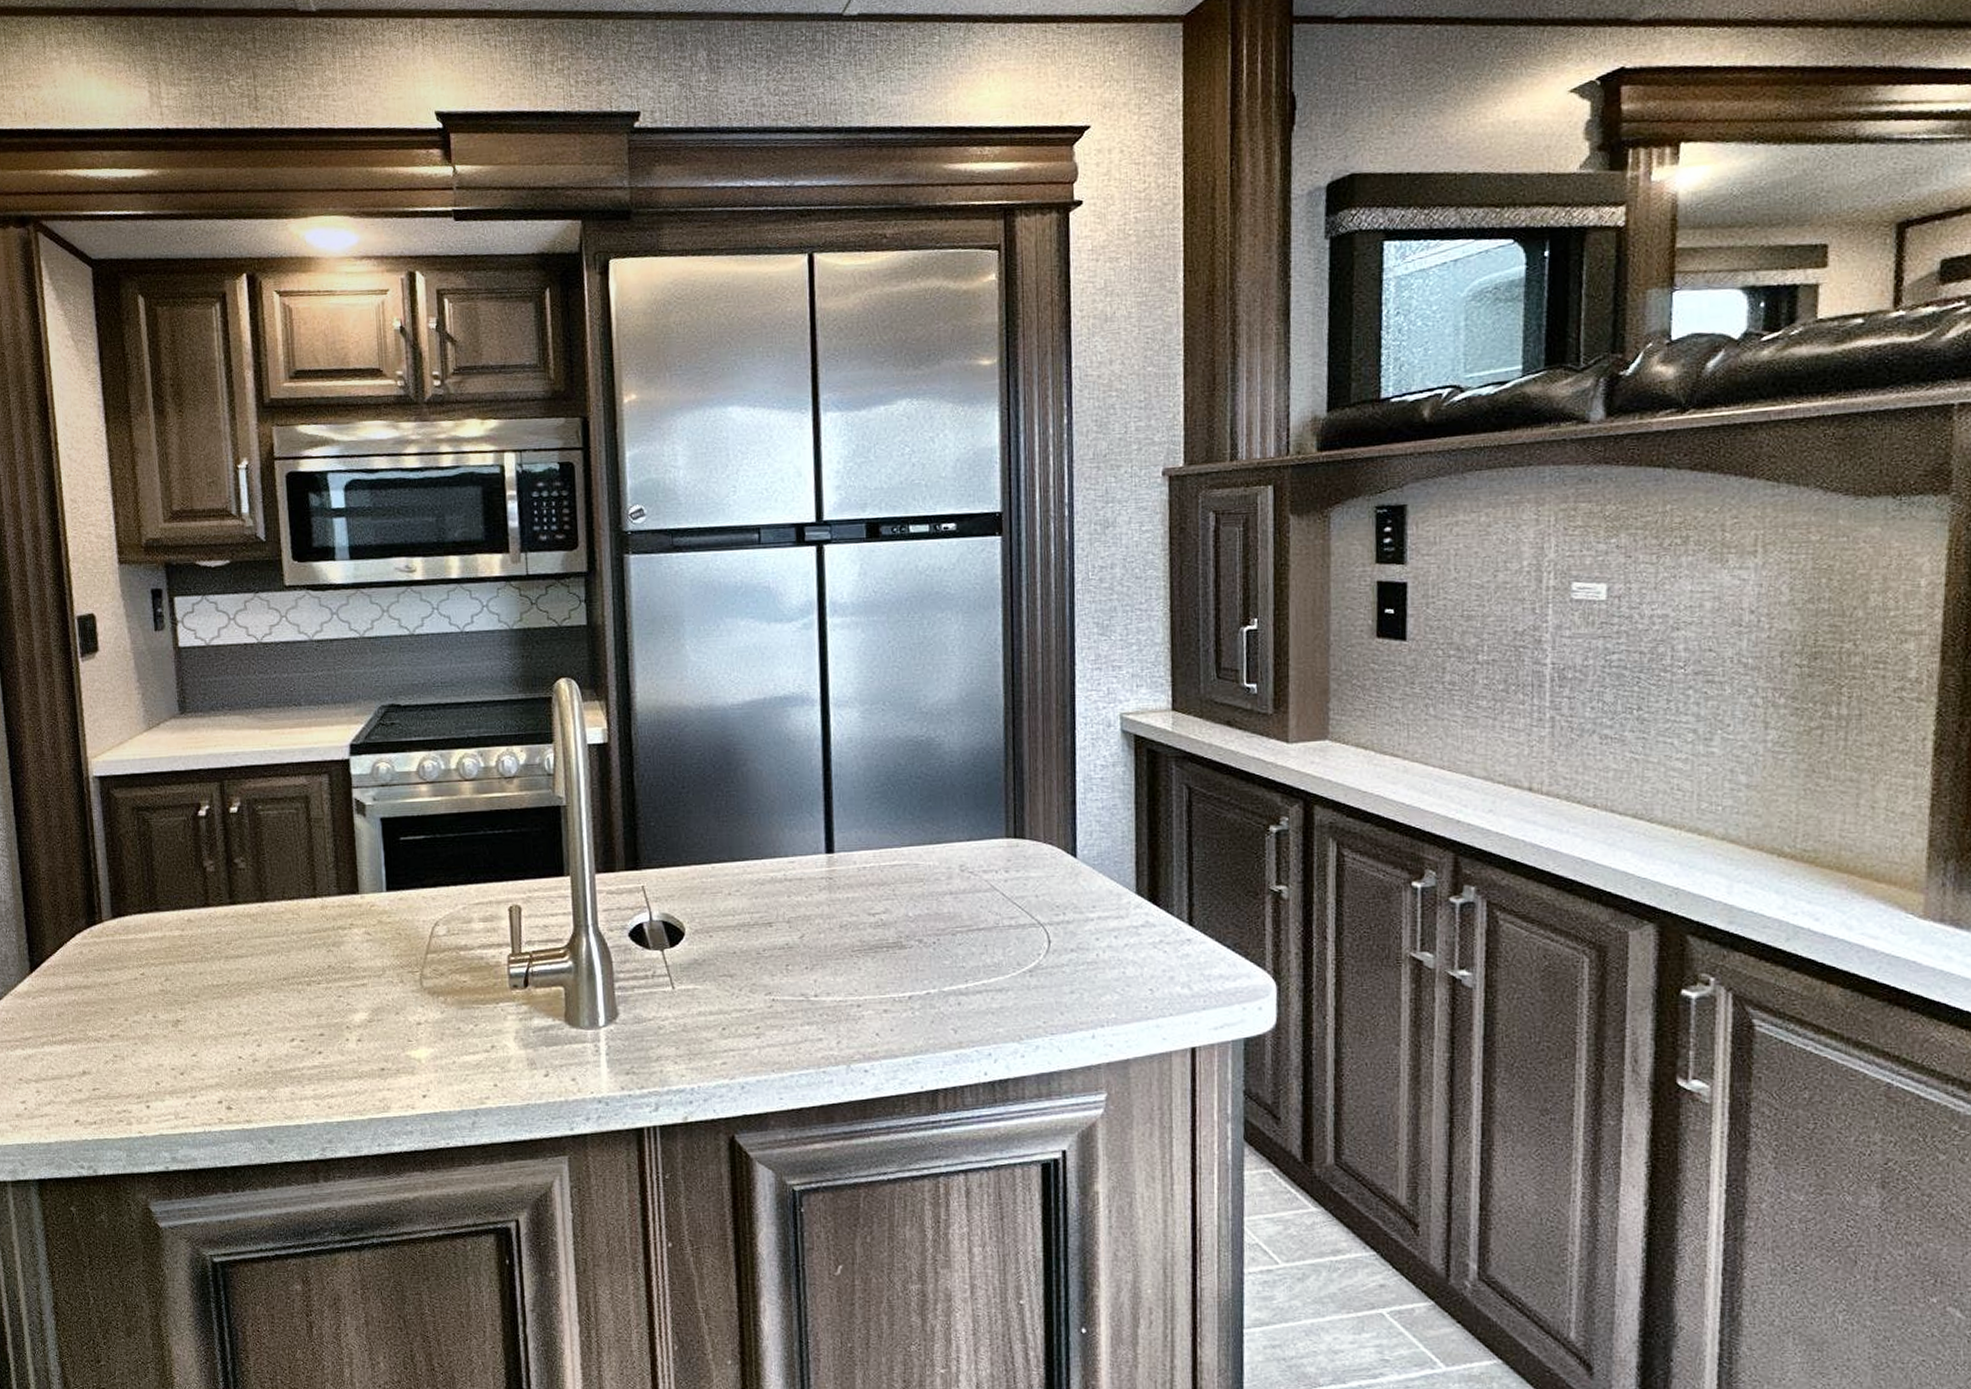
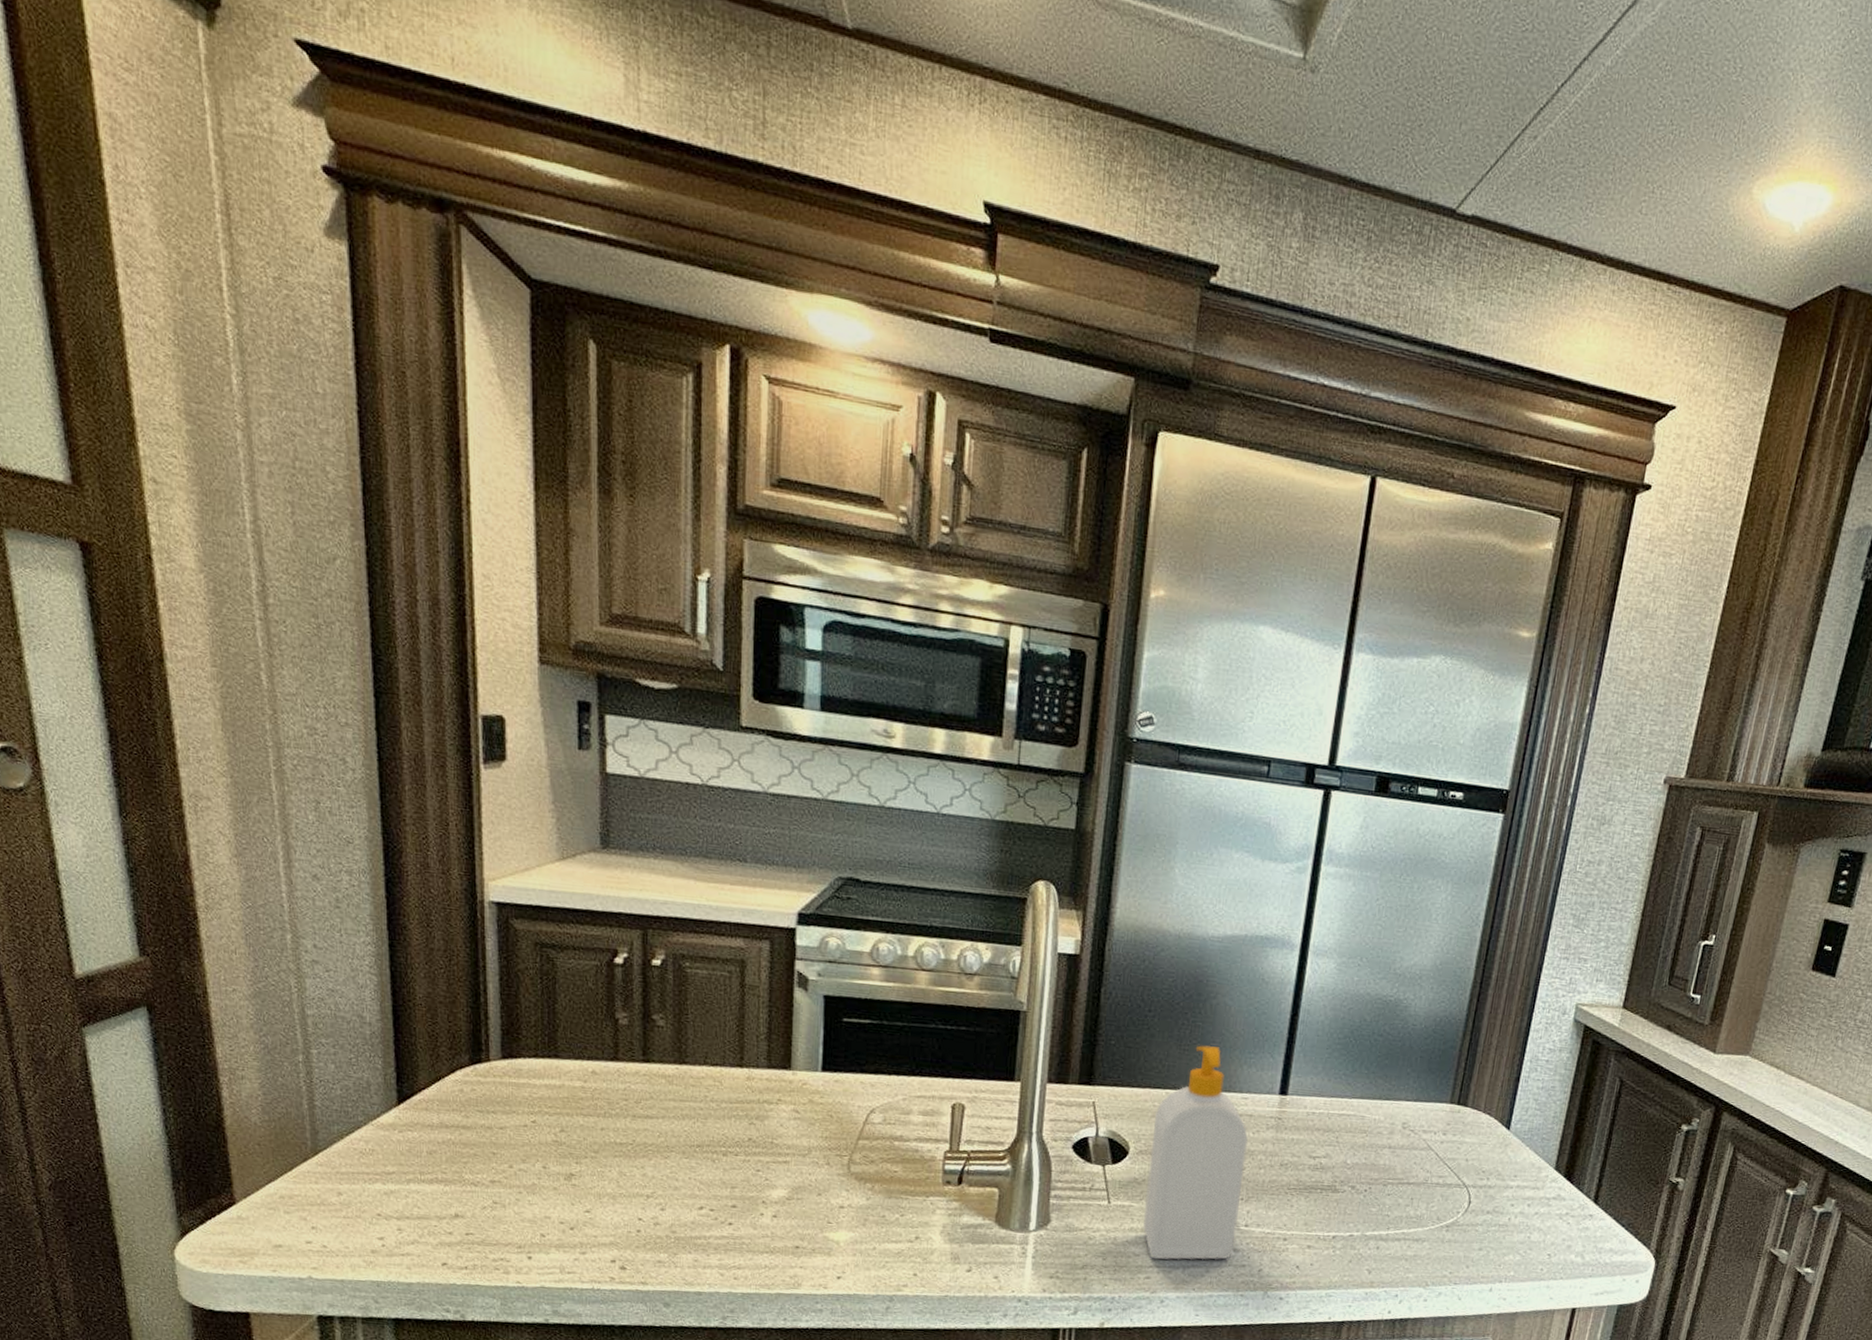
soap bottle: none [705,814,808,1043] -> present [1142,1045,1249,1260]

